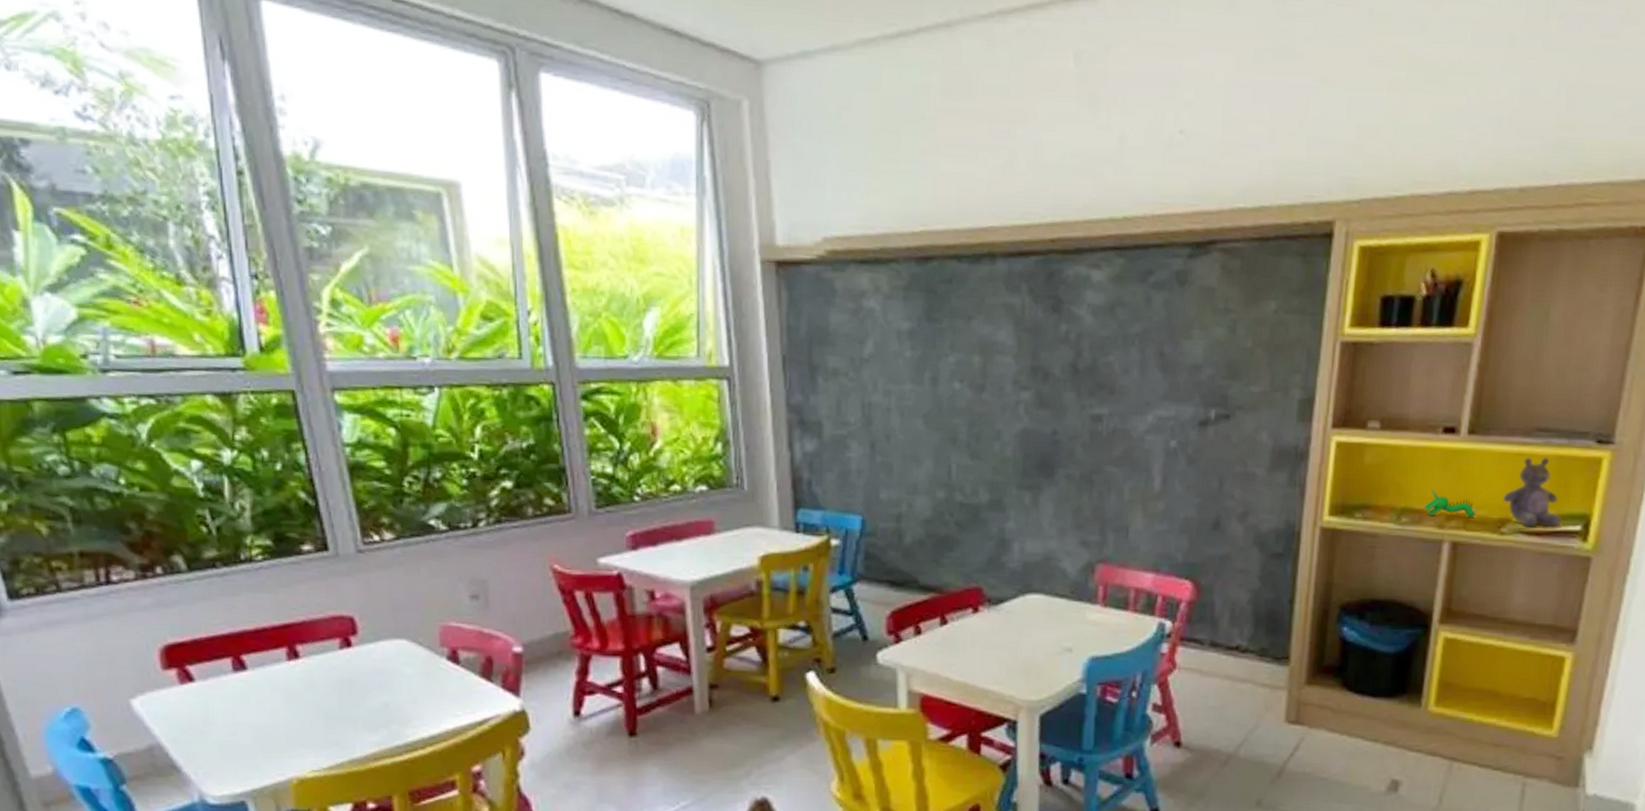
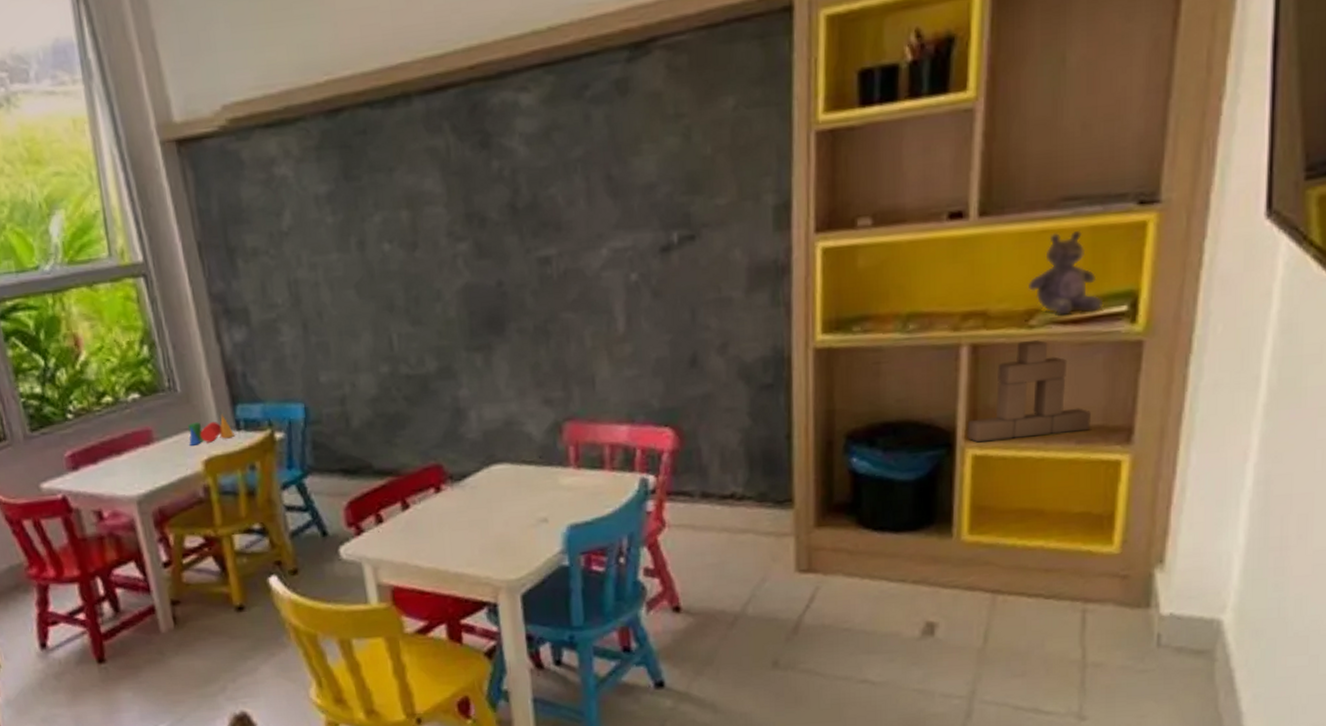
toy blocks: none [748,515,793,541] -> present [188,413,235,446]
toy dinosaur: present [1424,488,1476,518] -> none [934,286,997,318]
toy blocks: none [1441,545,1544,628] -> present [967,340,1091,443]

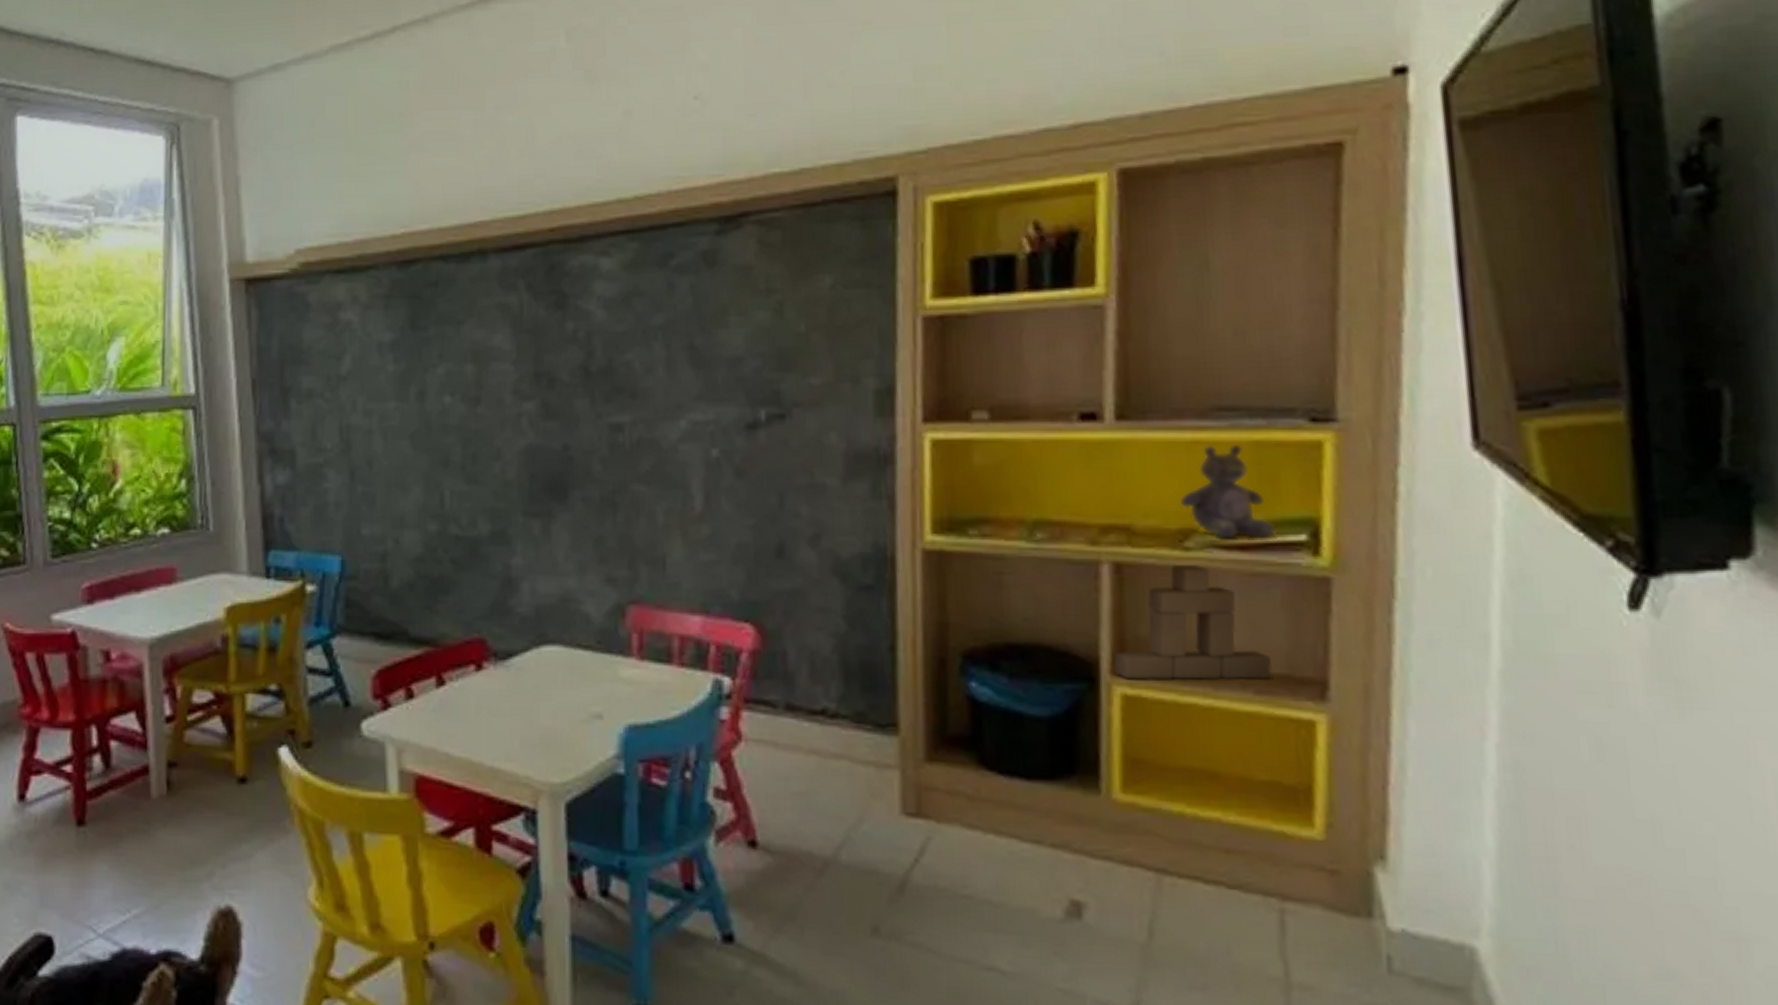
toy blocks: present [188,413,235,446] -> none [213,558,263,590]

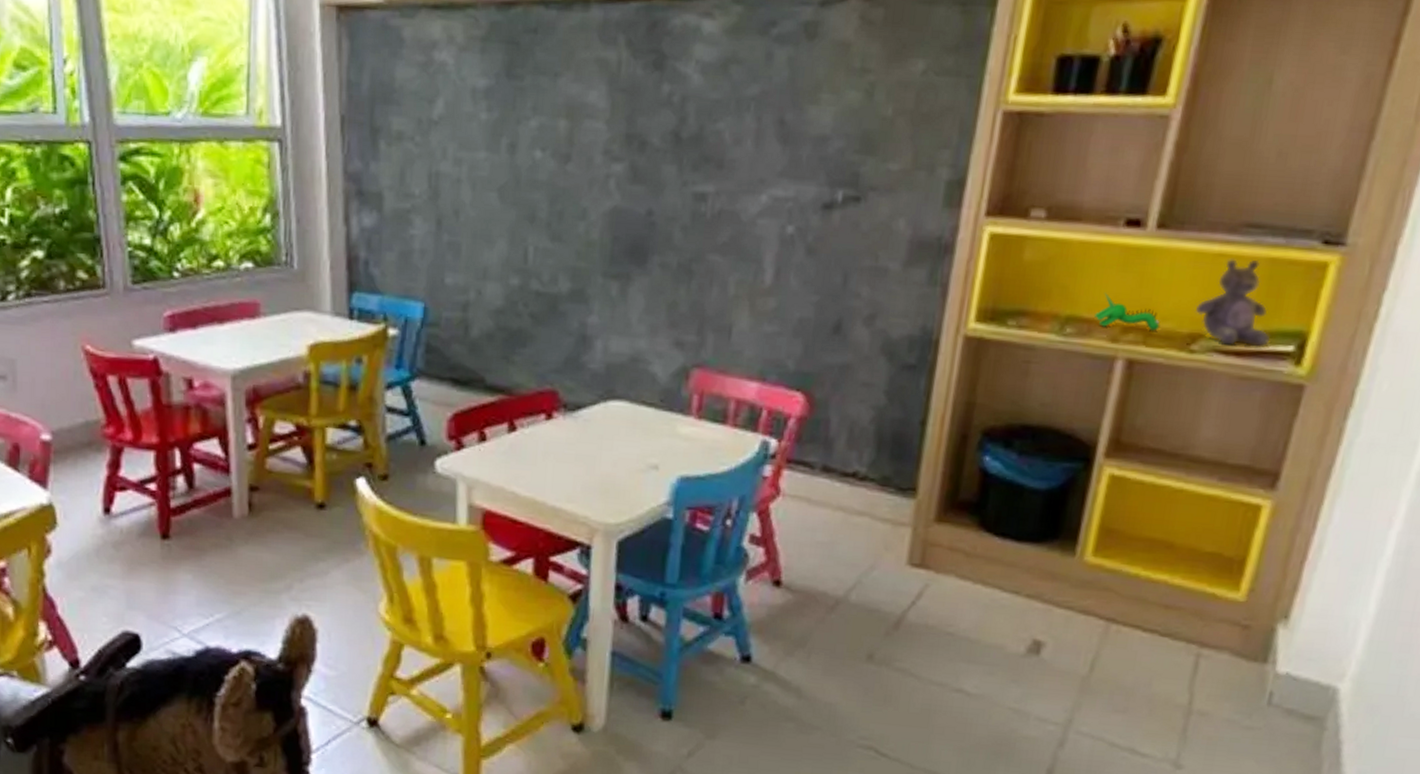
toy dinosaur: none [1066,492,1143,529] -> present [1095,293,1160,331]
toy blocks: present [1113,565,1272,681] -> none [1107,365,1239,469]

